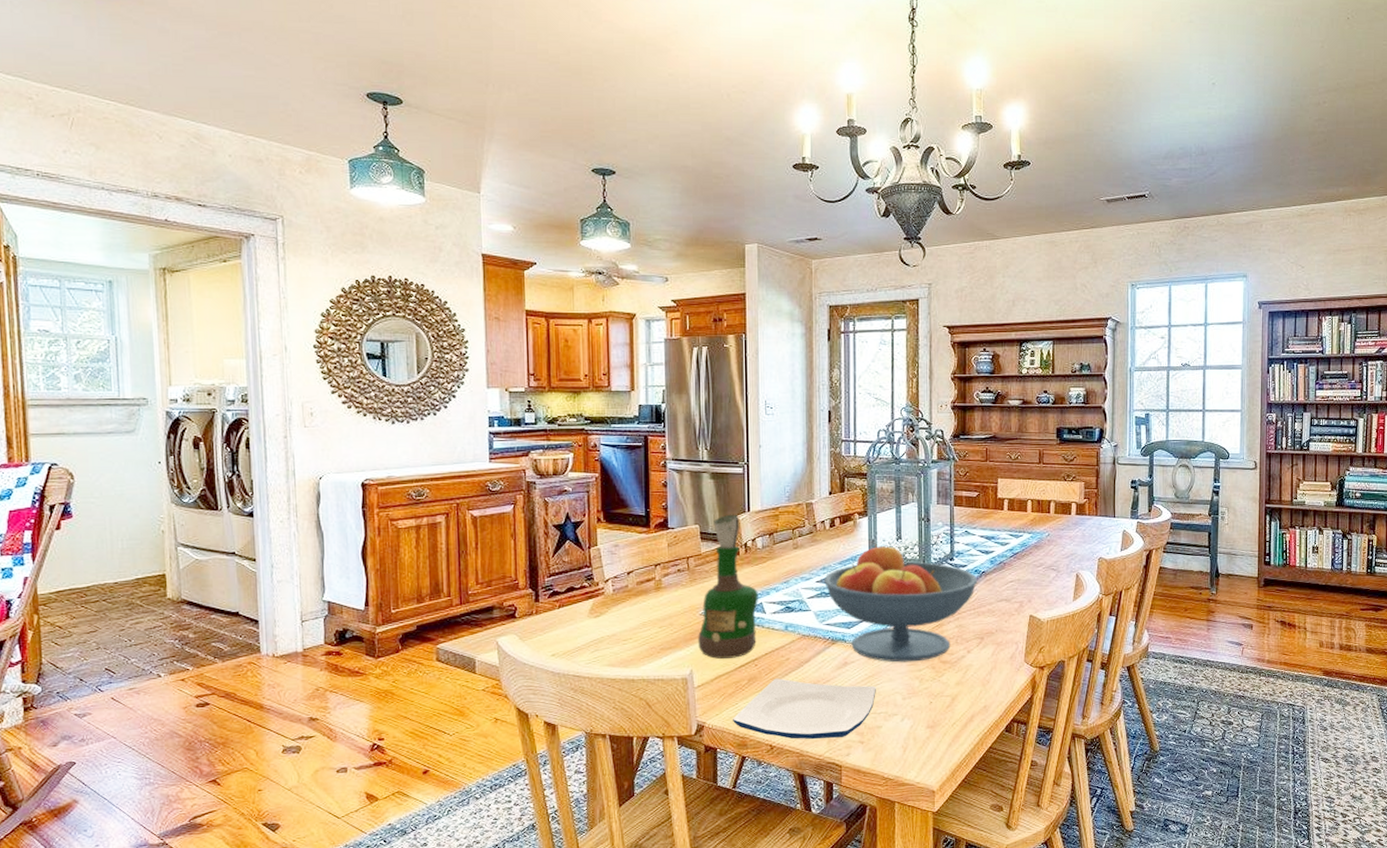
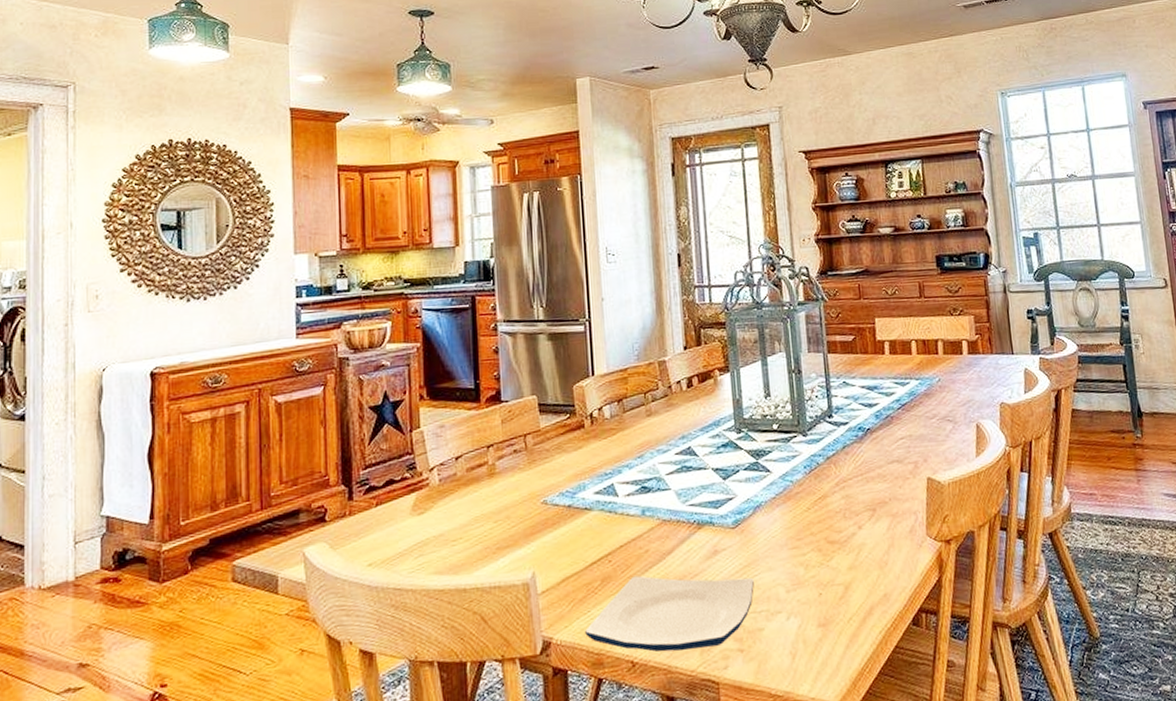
grog bottle: present [698,514,758,659] -> none [540,380,609,557]
fruit bowl: present [823,544,978,663] -> none [683,404,863,547]

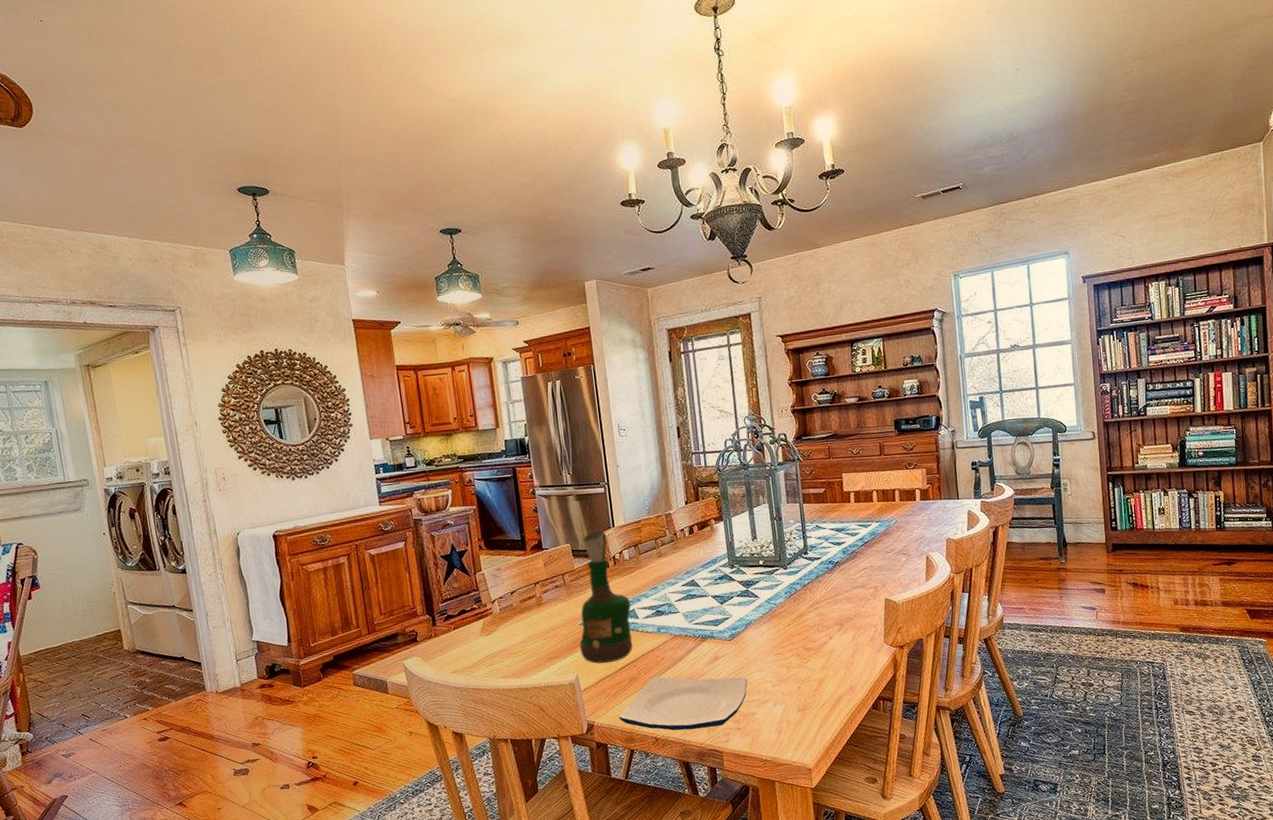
grog bottle: none [540,380,609,557] -> present [579,530,633,664]

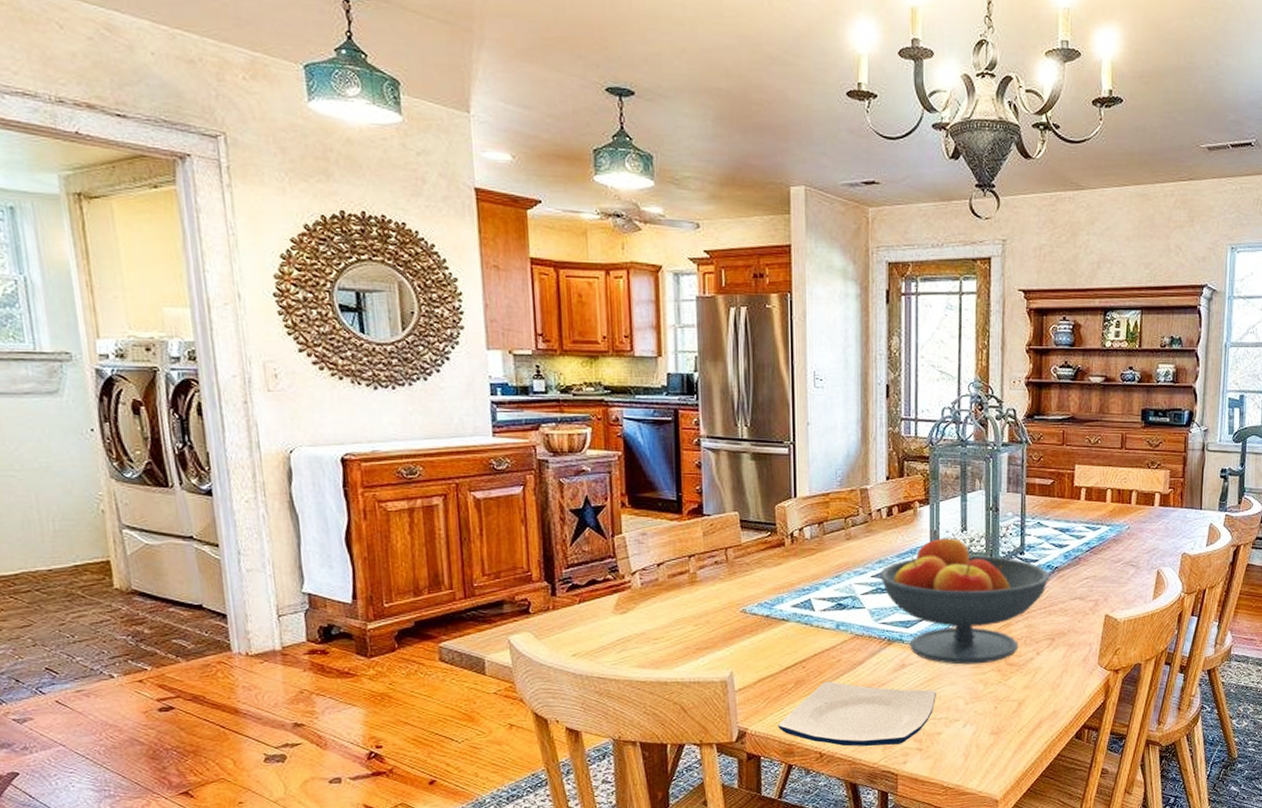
grog bottle: present [579,530,633,664] -> none [738,500,806,660]
fruit bowl: none [688,546,833,654] -> present [879,536,1050,665]

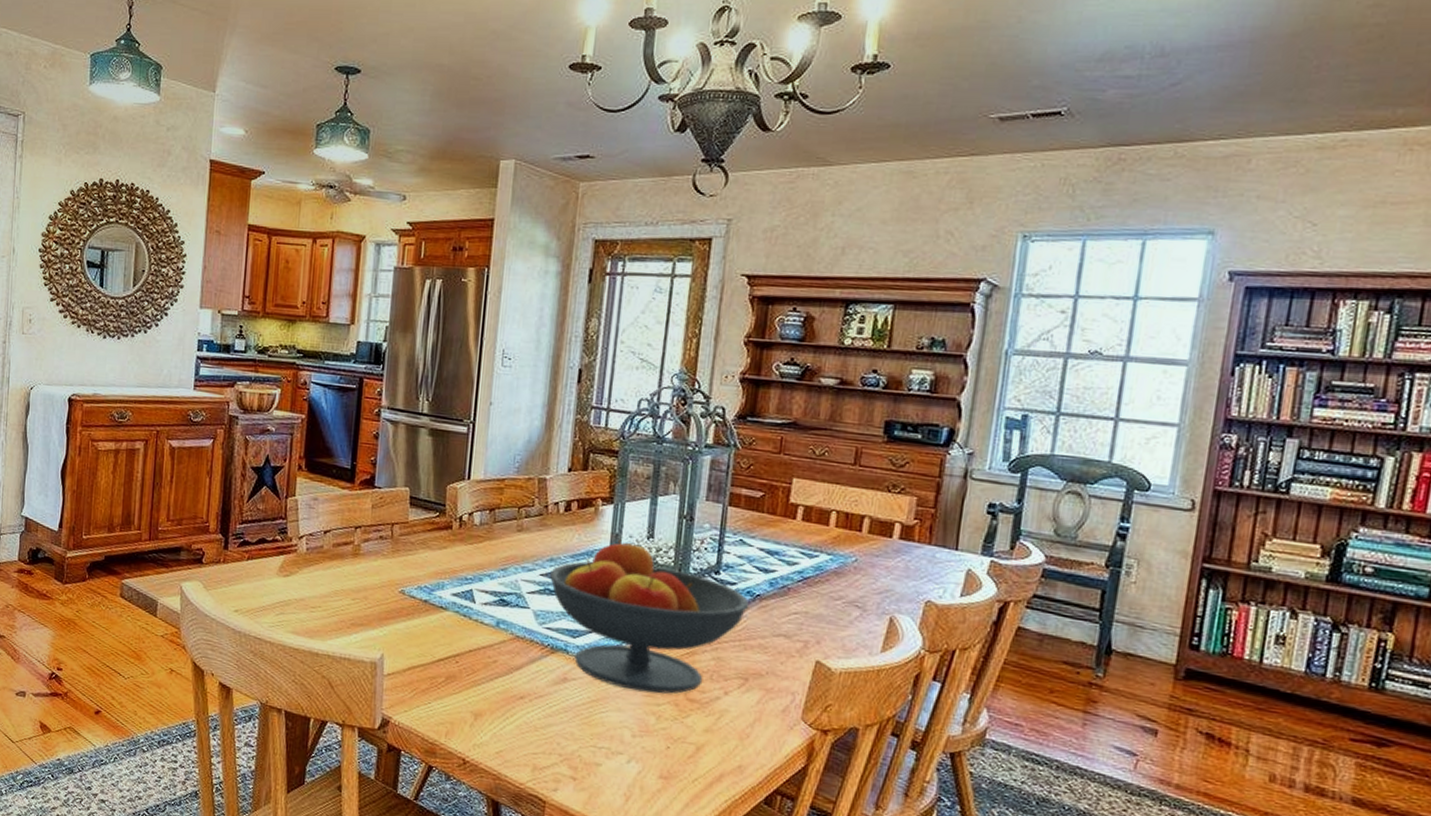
plate: present [778,681,936,747] -> none [423,682,600,768]

